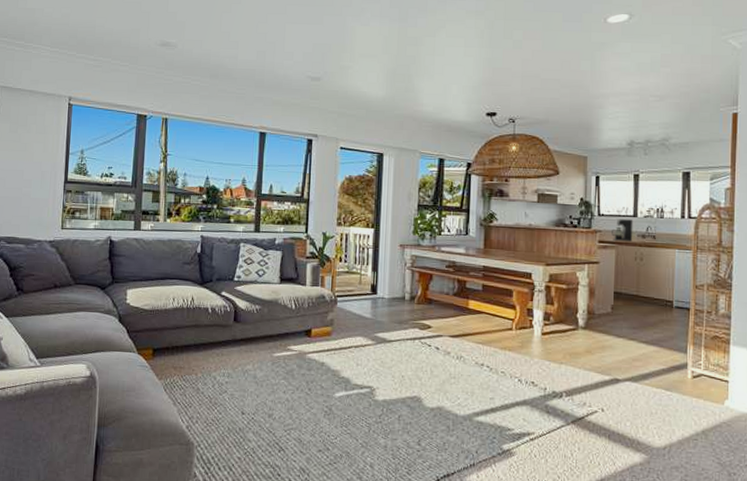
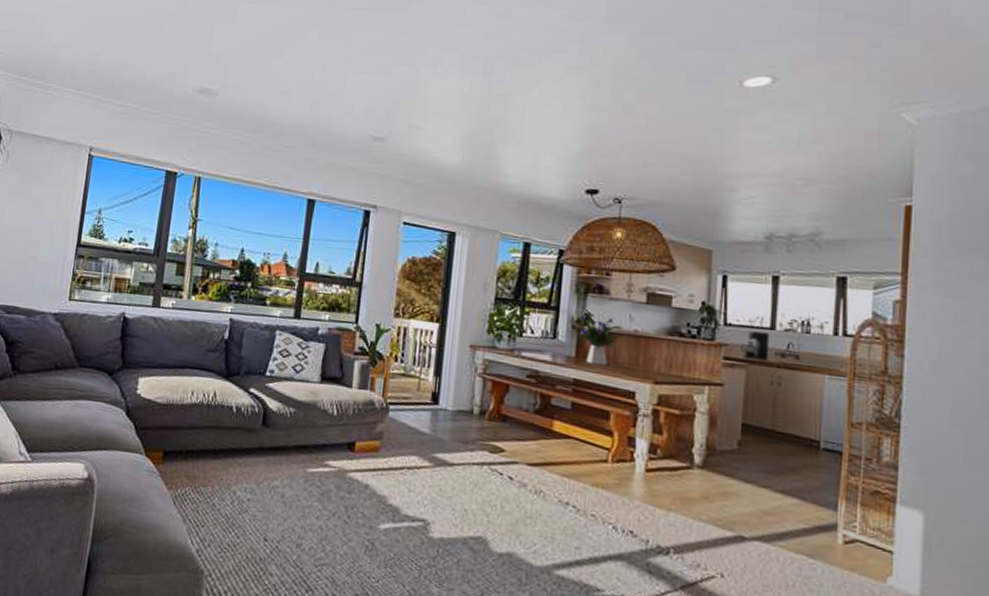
flower arrangement: none [481,211,520,254] -> present [573,311,622,365]

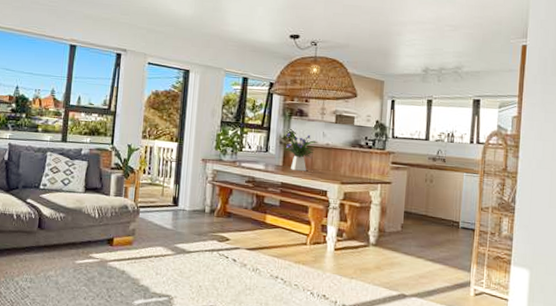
coffee maker: present [741,331,770,362] -> none [404,142,425,165]

